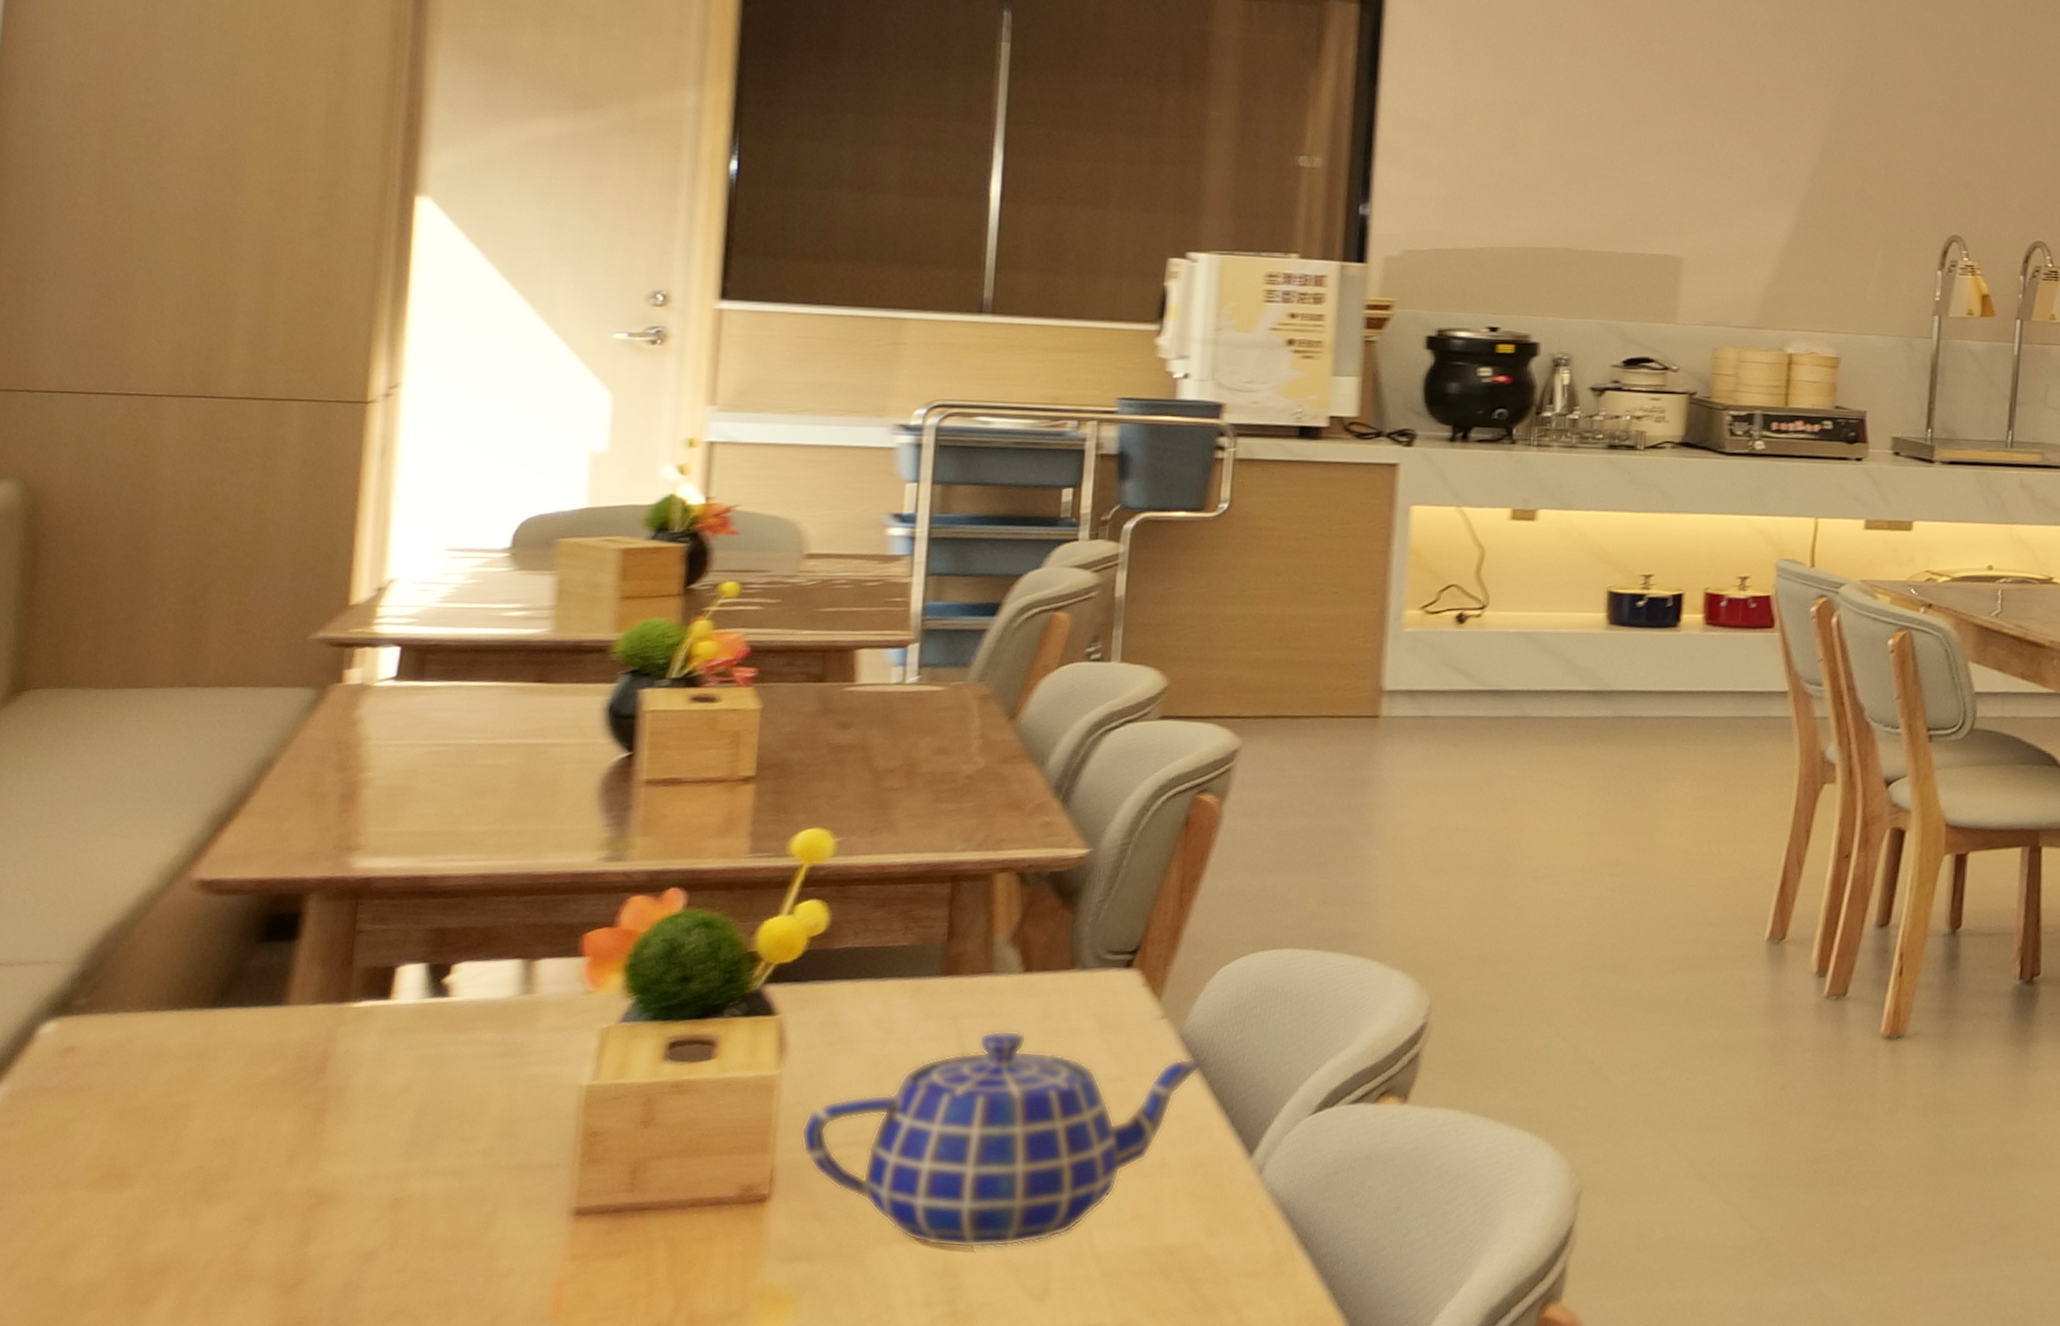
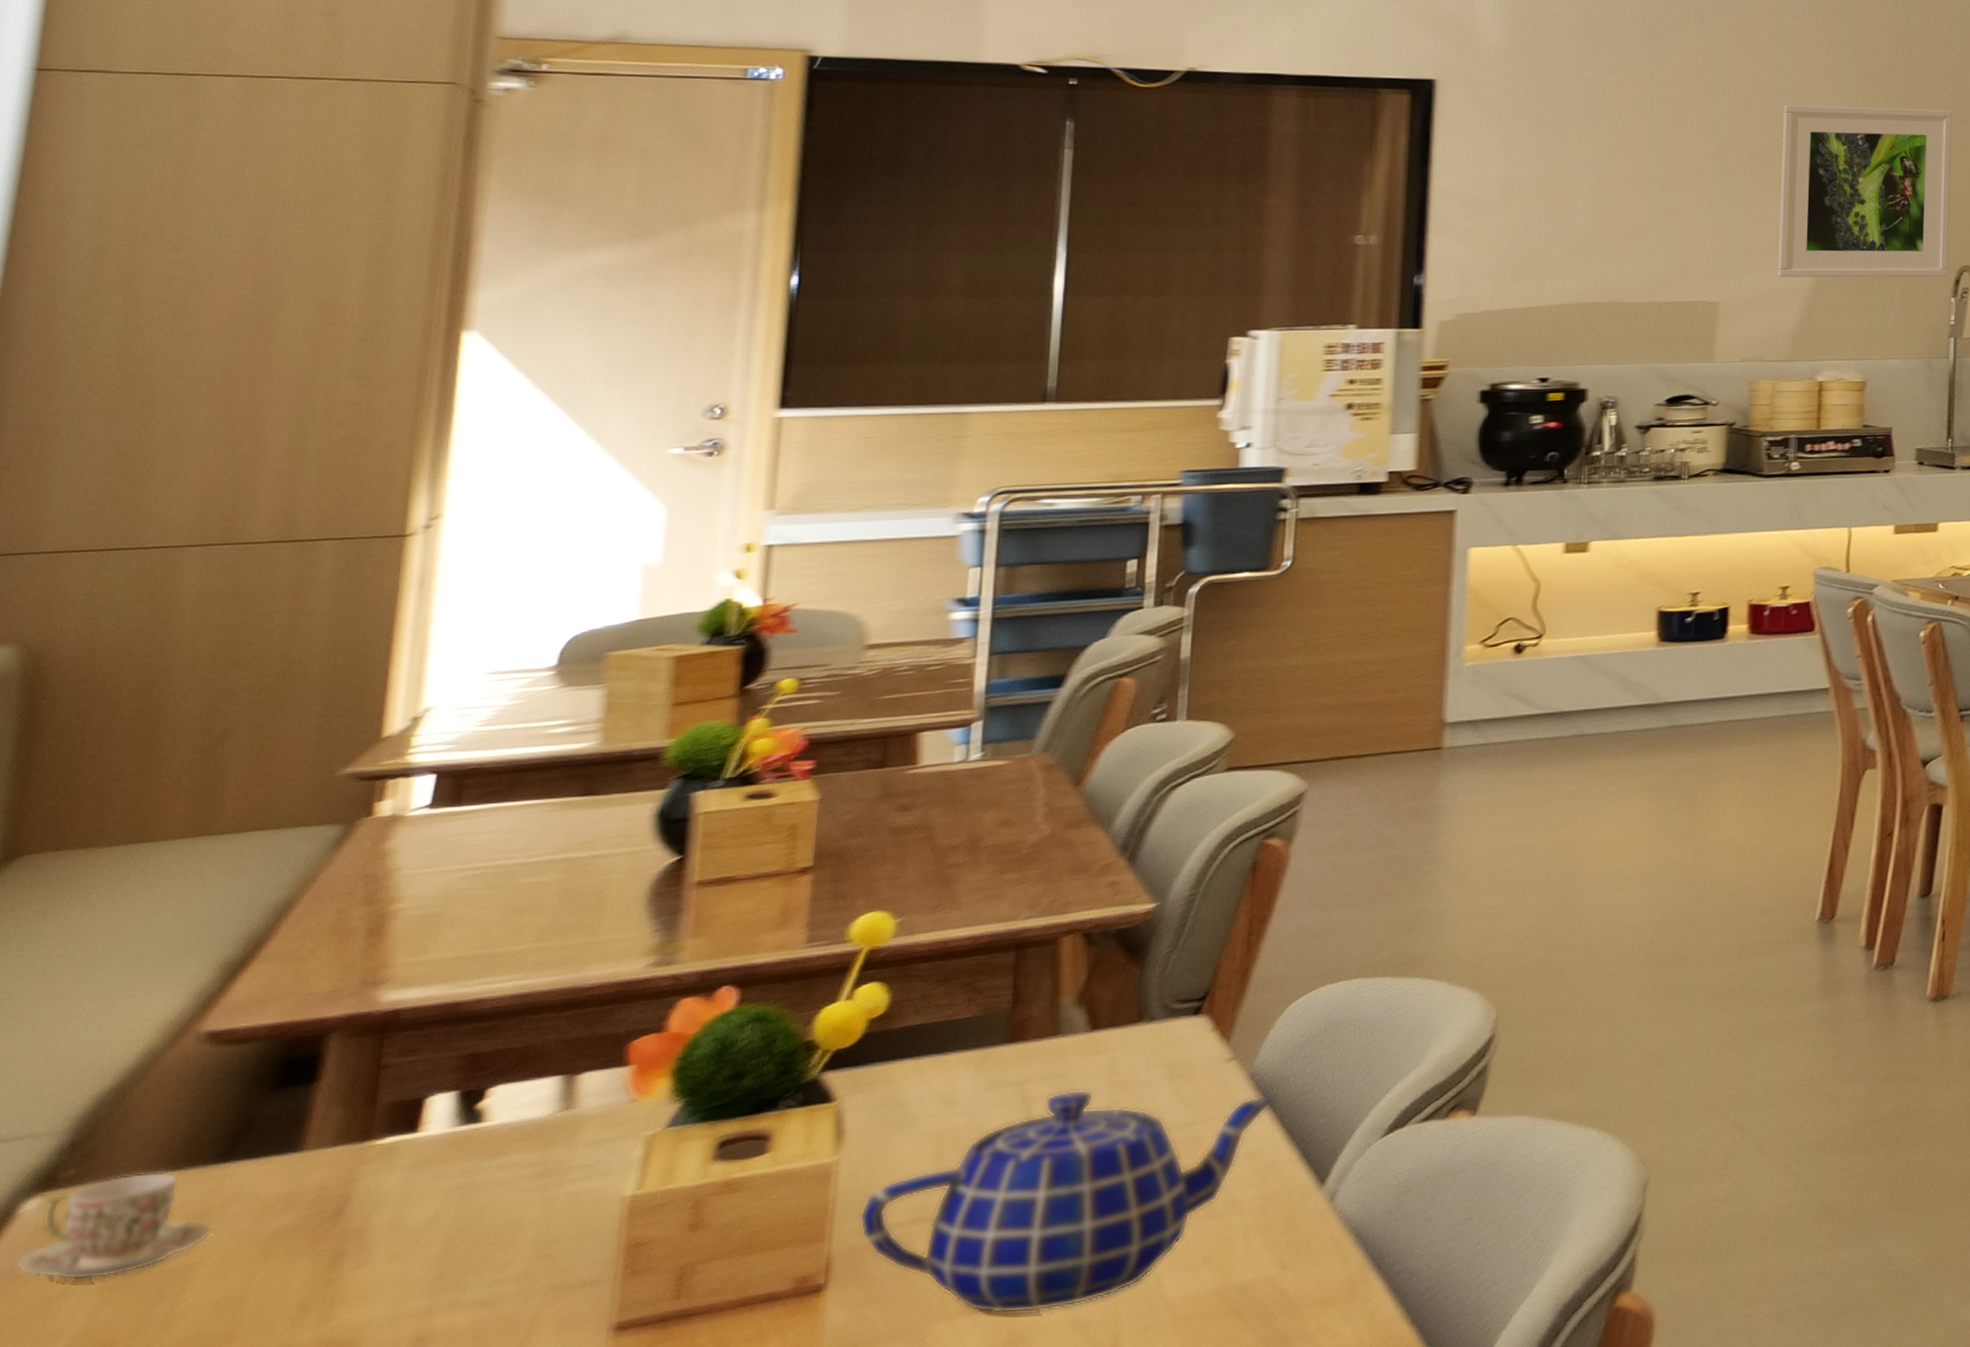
teacup: none [37,1008,209,1106] -> present [15,1171,213,1281]
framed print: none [1747,39,1947,248] -> present [1777,104,1952,278]

